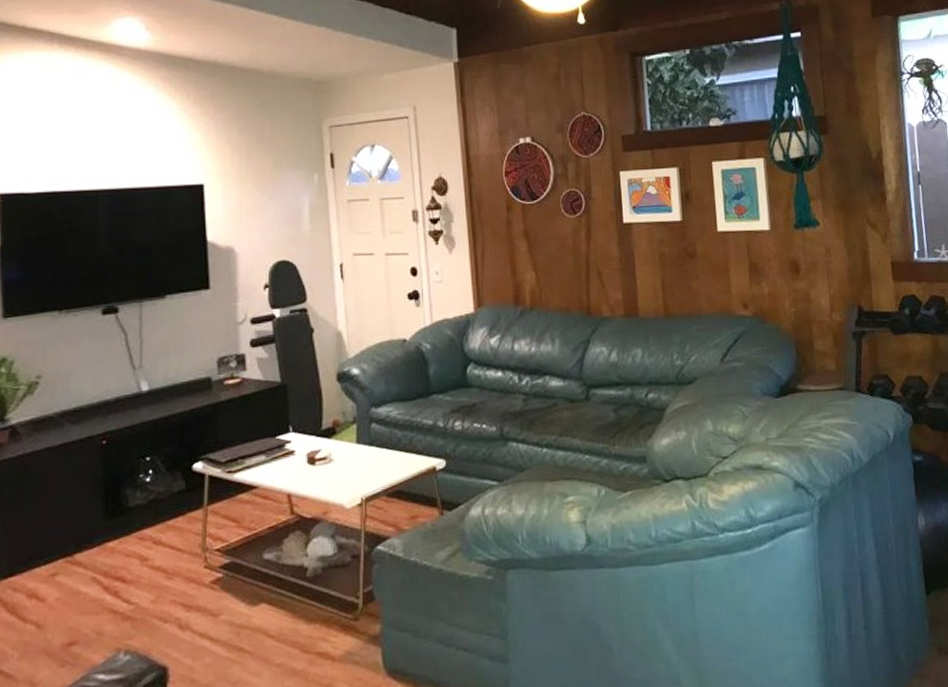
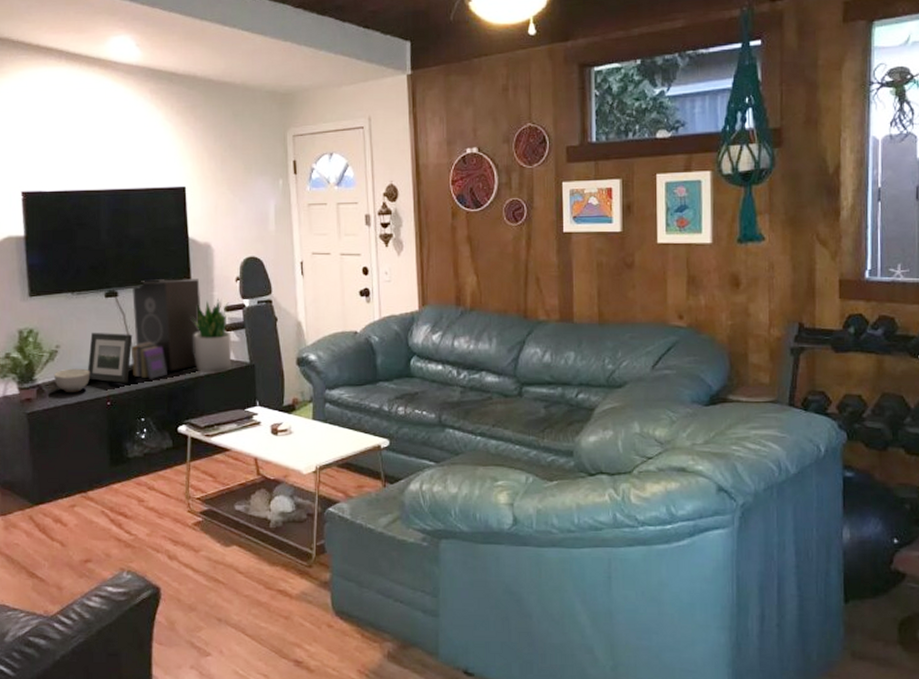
bowl: none [32,401,81,432] -> present [53,368,91,392]
picture frame: none [78,356,137,416] -> present [88,332,133,383]
books: none [133,364,180,410] -> present [130,341,167,380]
speaker: none [137,288,221,398] -> present [132,279,200,371]
planter: none [210,310,259,398] -> present [192,298,232,374]

